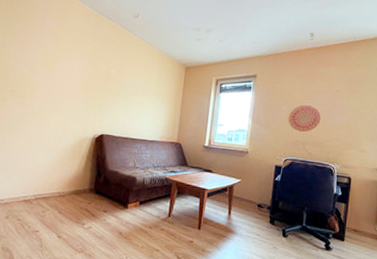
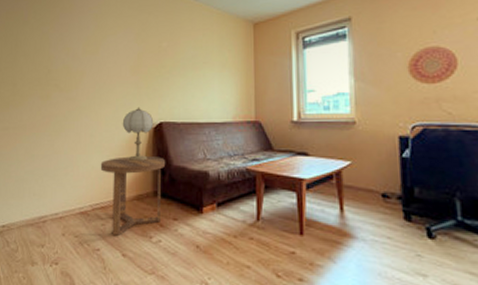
side table: none [45,158,102,221] -> present [100,156,165,236]
table lamp: none [69,119,97,164] -> present [122,107,154,161]

